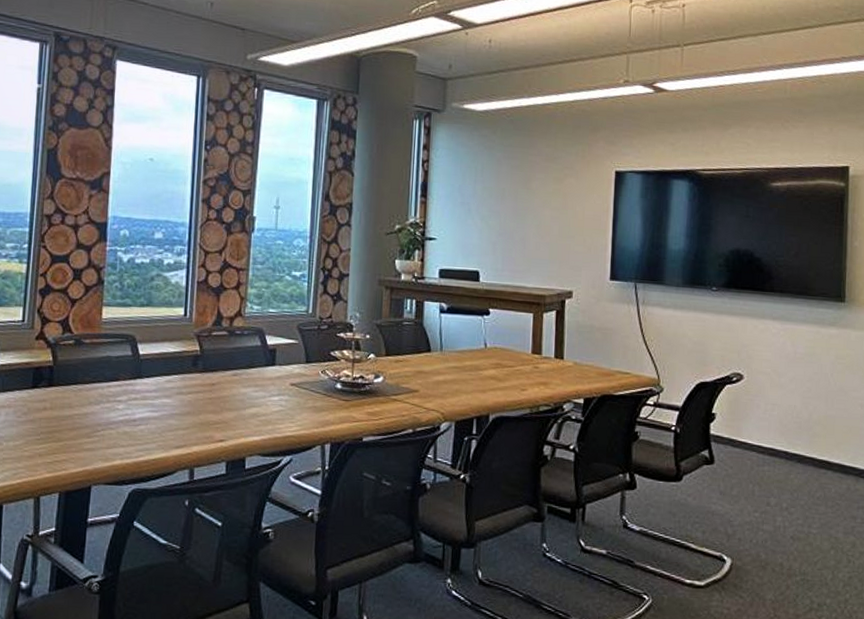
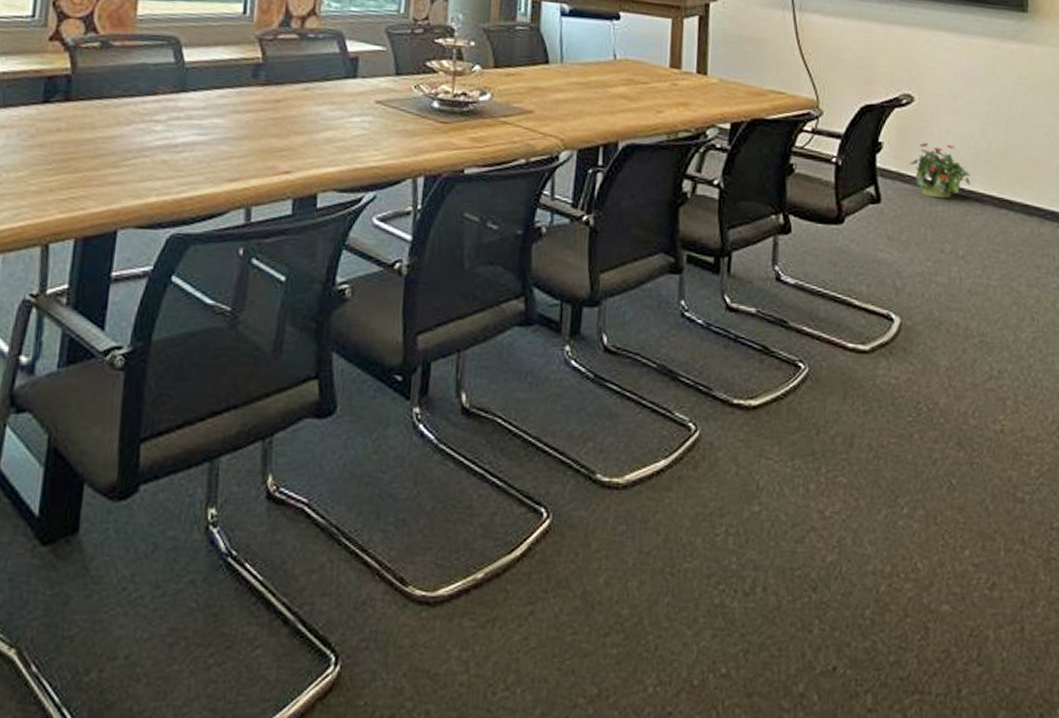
potted plant: none [738,413,794,461] -> present [909,142,971,199]

